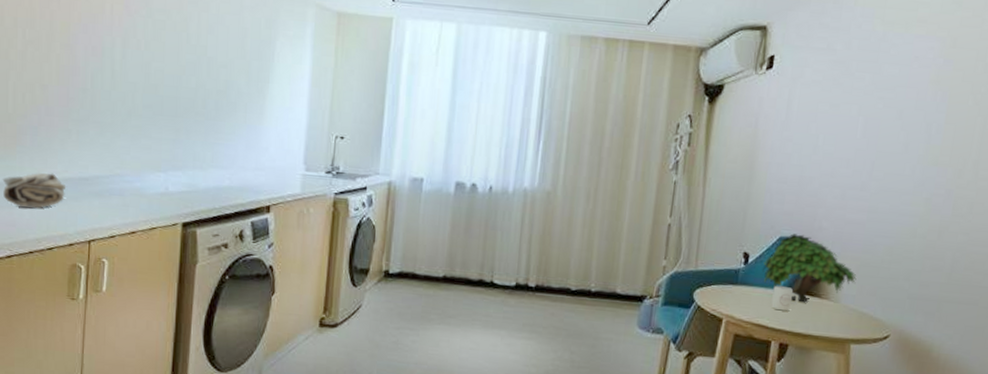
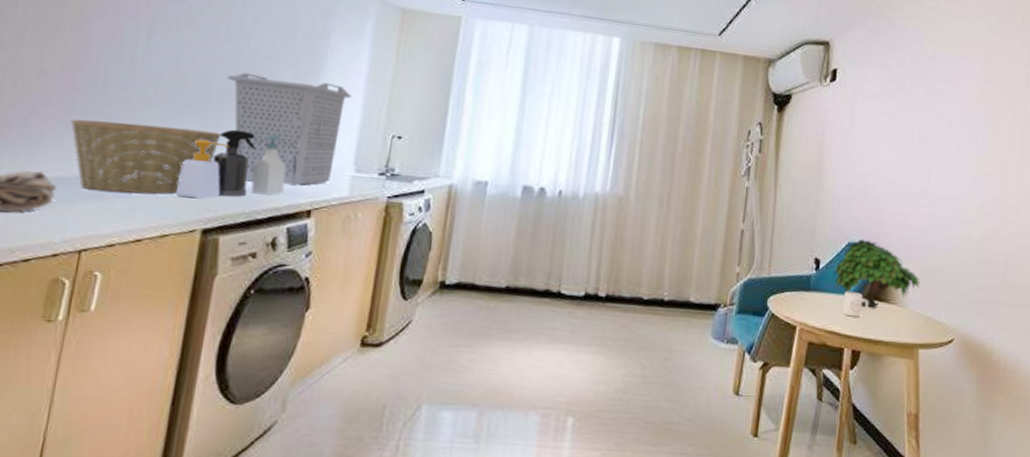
basket: none [70,127,191,192] -> present [70,119,222,194]
soap bottle: none [158,142,198,197] -> present [175,139,230,199]
spray bottle: none [185,133,220,195] -> present [212,129,257,198]
laundry basket: none [190,80,297,184] -> present [226,72,351,186]
soap bottle: none [219,137,247,193] -> present [251,134,286,196]

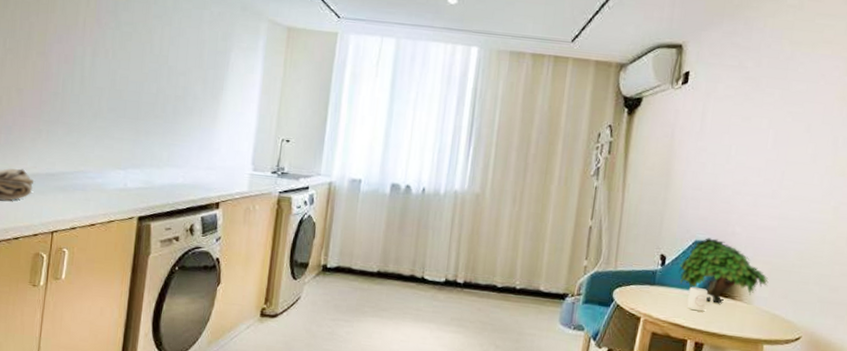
basket: present [70,119,222,194] -> none [41,127,150,188]
soap bottle: present [175,139,230,199] -> none [117,143,156,192]
spray bottle: present [212,129,257,198] -> none [143,134,176,191]
laundry basket: present [226,72,351,186] -> none [151,87,248,182]
soap bottle: present [251,134,286,196] -> none [173,139,199,190]

